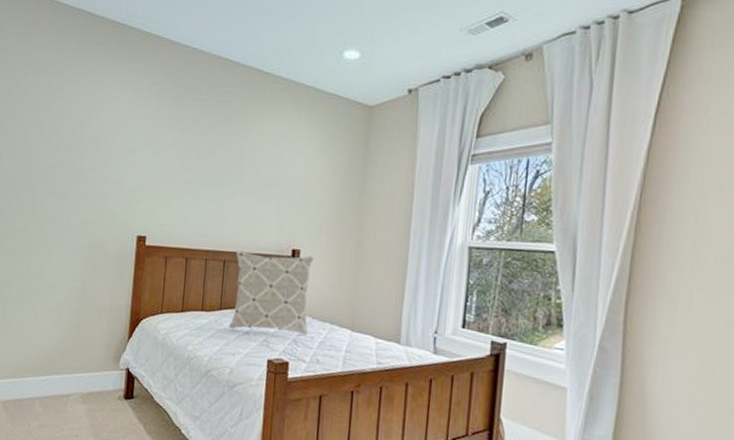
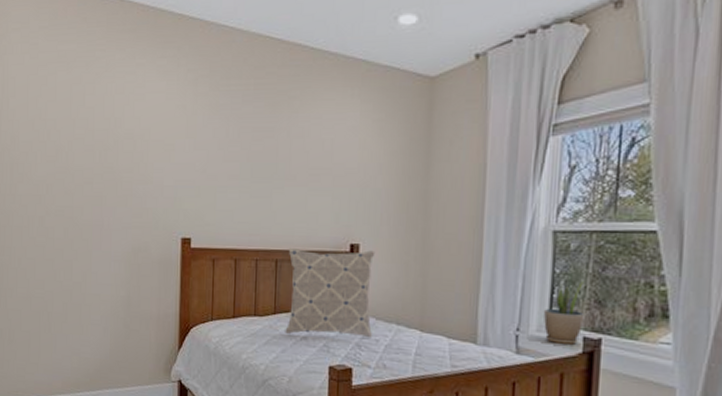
potted plant: none [458,292,494,347] -> present [544,281,585,345]

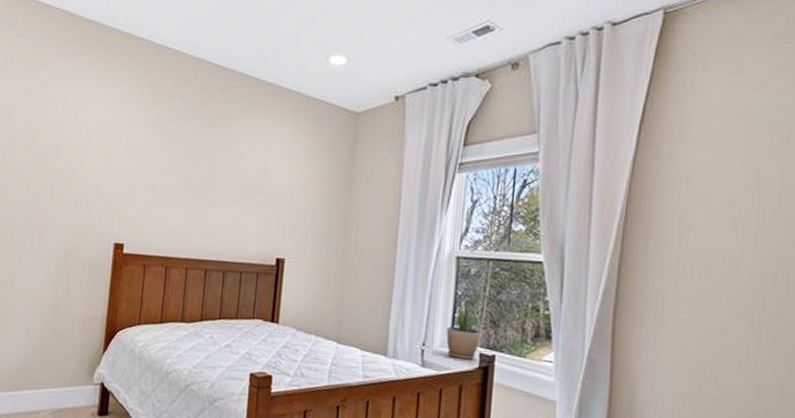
pillow: present [285,247,376,338] -> none [210,258,299,348]

